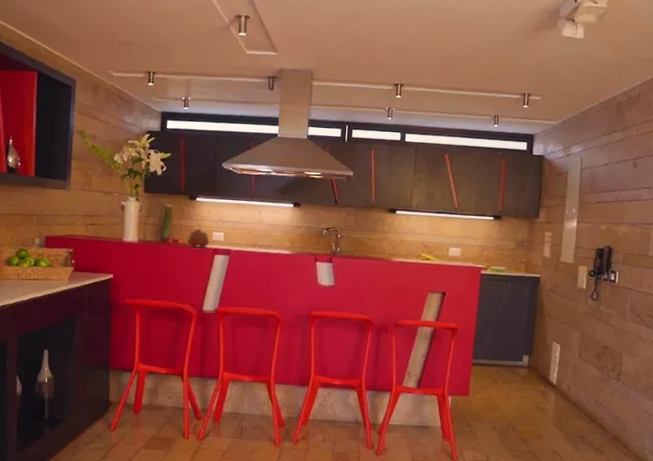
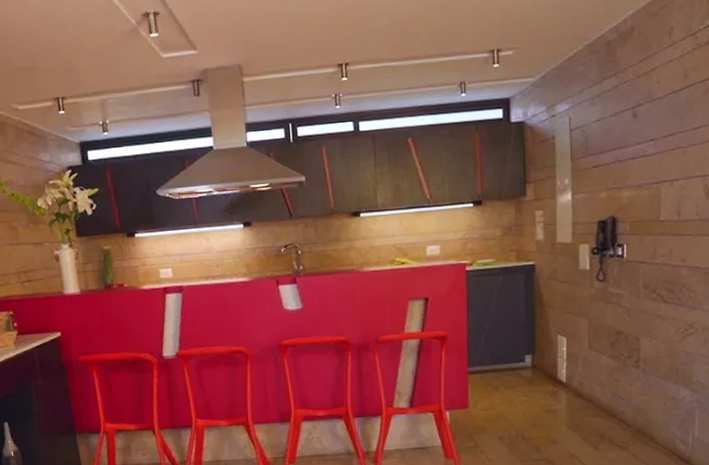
teapot: present [187,228,210,249] -> none [133,267,158,291]

